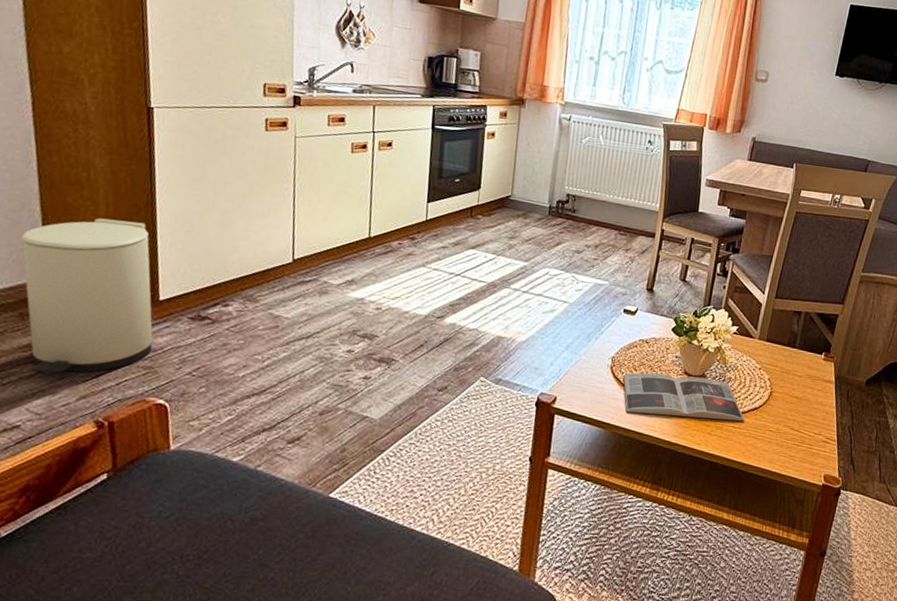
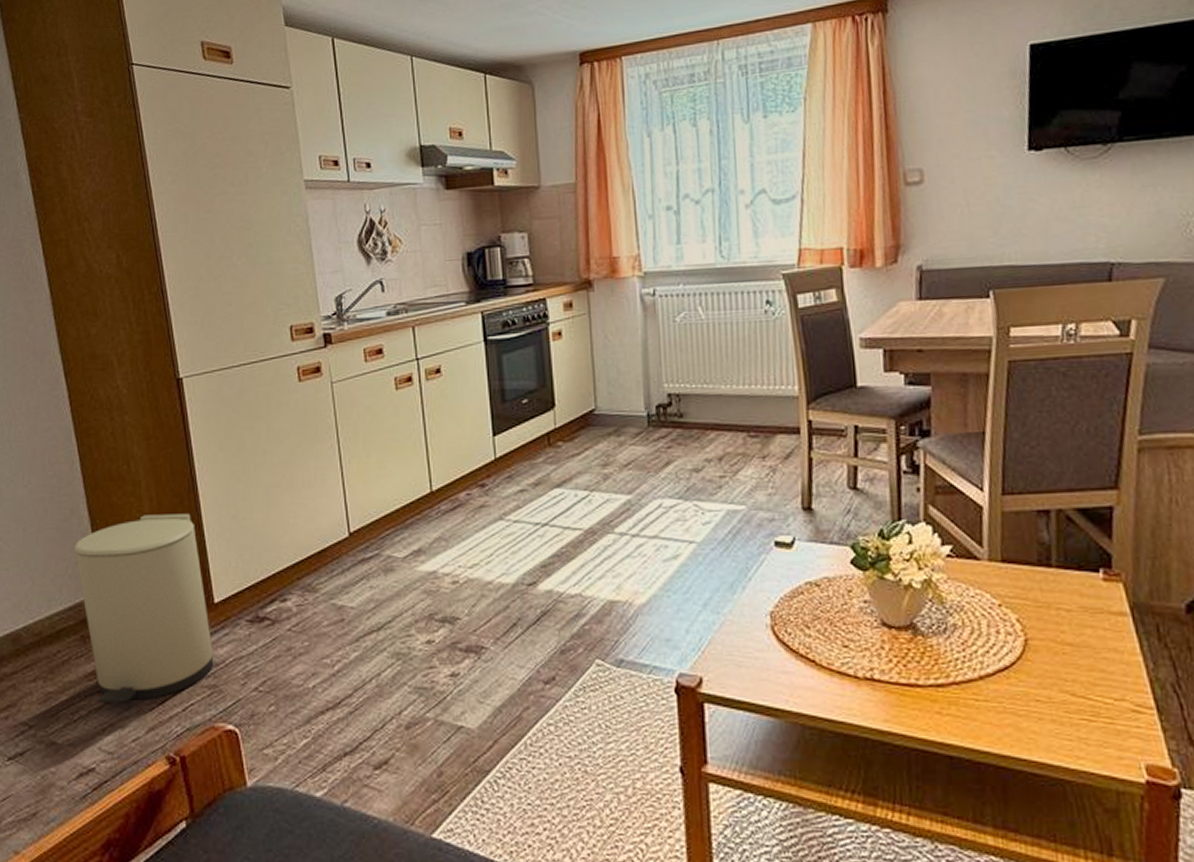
magazine: present [623,372,745,422] -> none [791,628,993,691]

